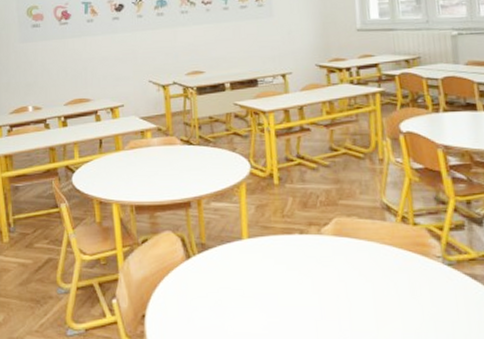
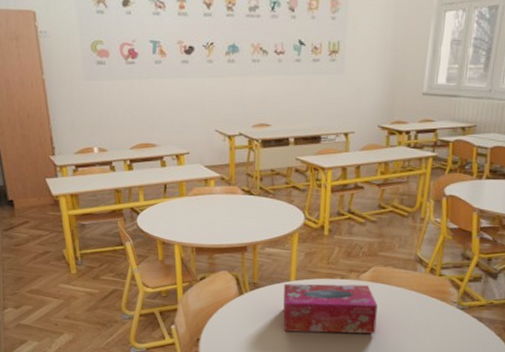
tissue box: none [235,240,351,302] -> present [283,283,378,334]

